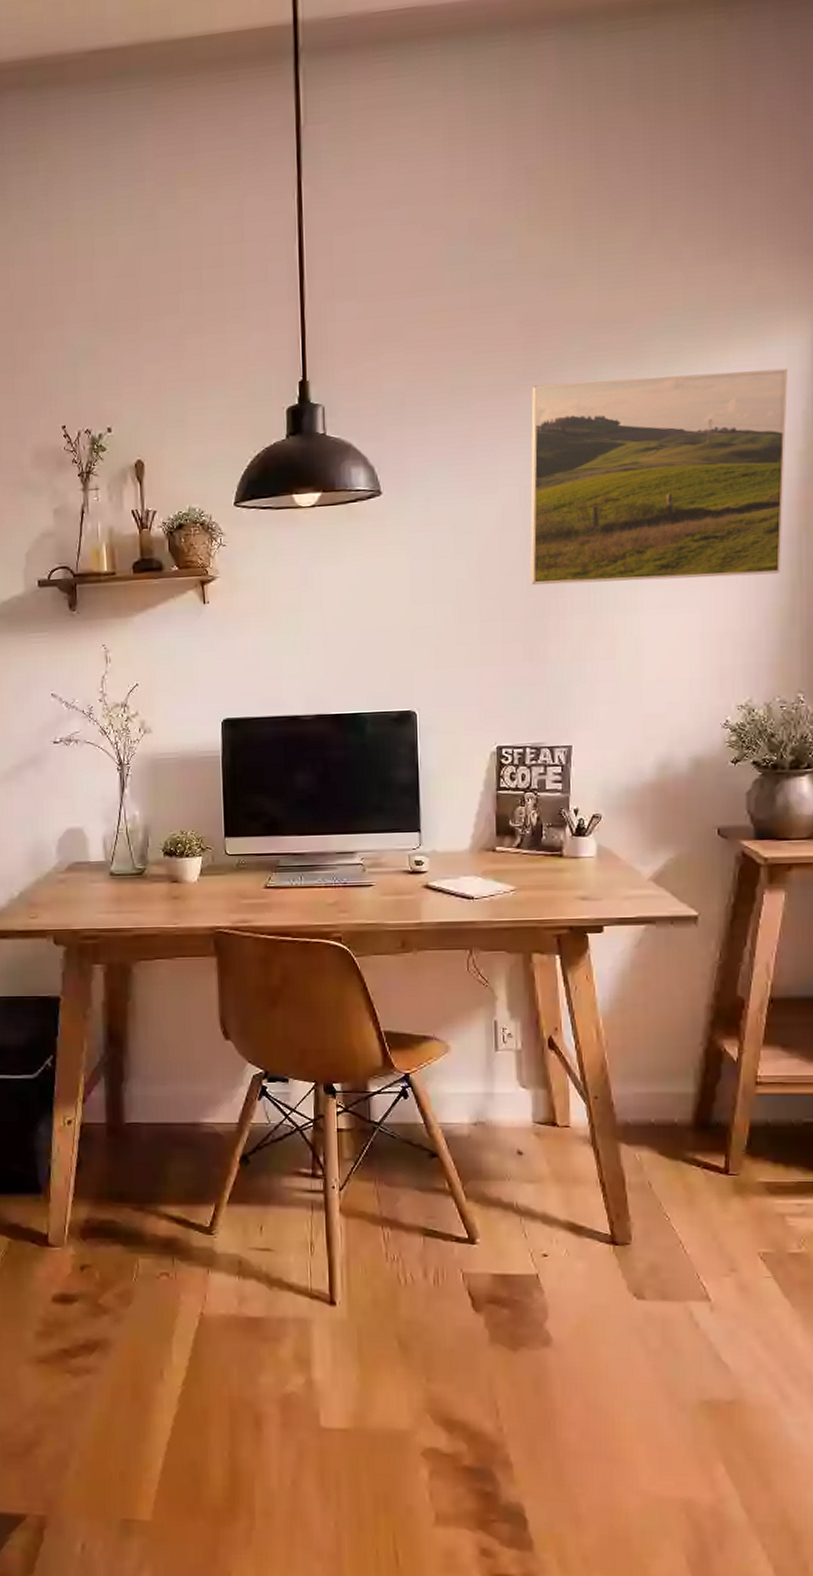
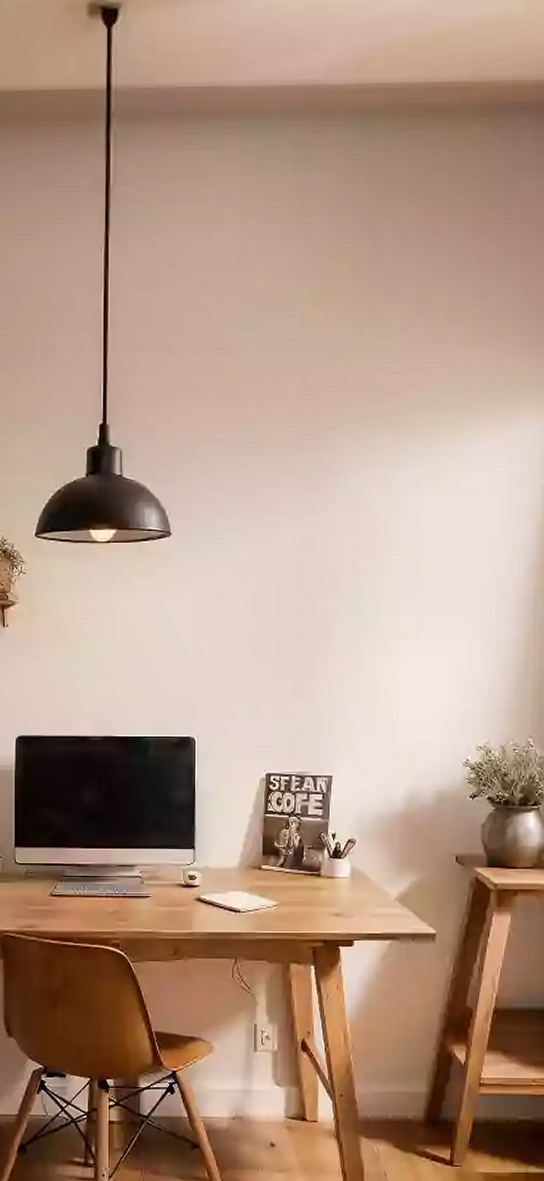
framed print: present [530,368,788,585] -> none [302,445,531,630]

